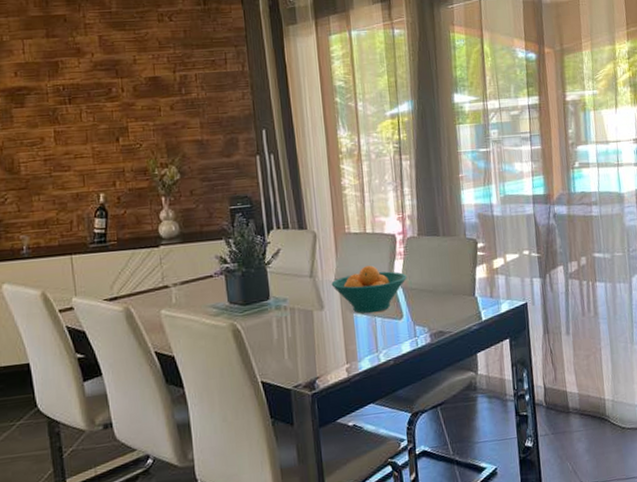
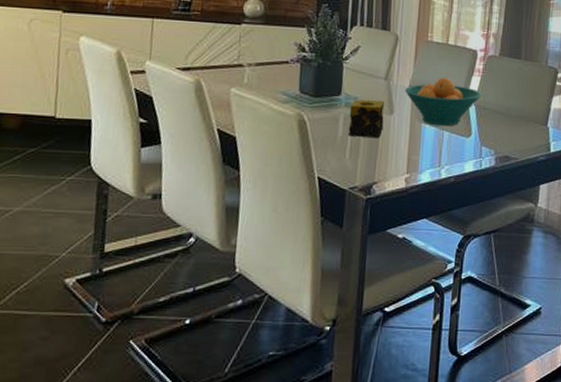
candle: none [280,298,317,338] -> present [348,100,384,137]

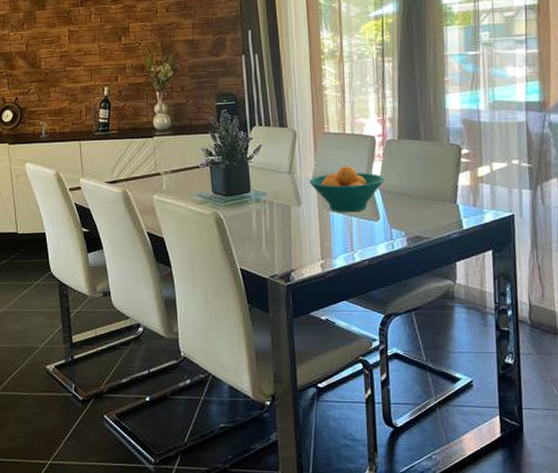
candle: present [348,100,384,137] -> none [260,194,294,229]

